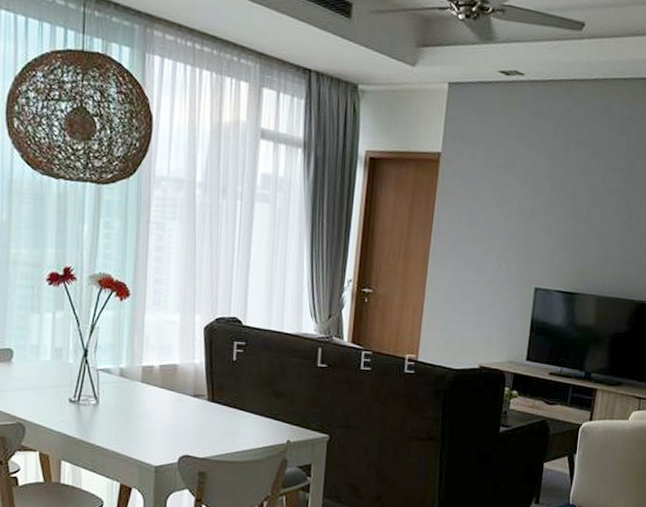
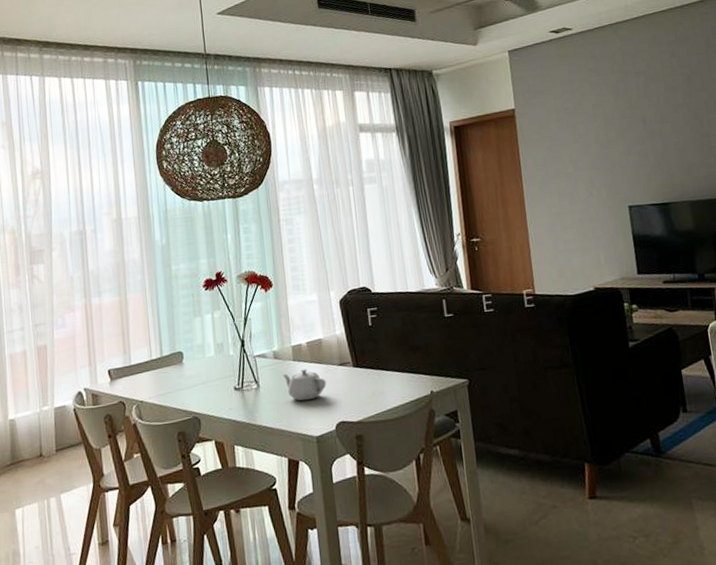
teapot: none [126,393,175,427] -> present [282,369,326,401]

